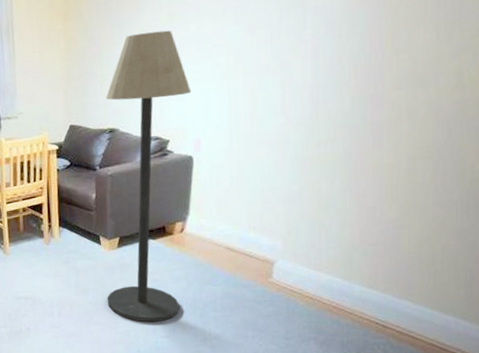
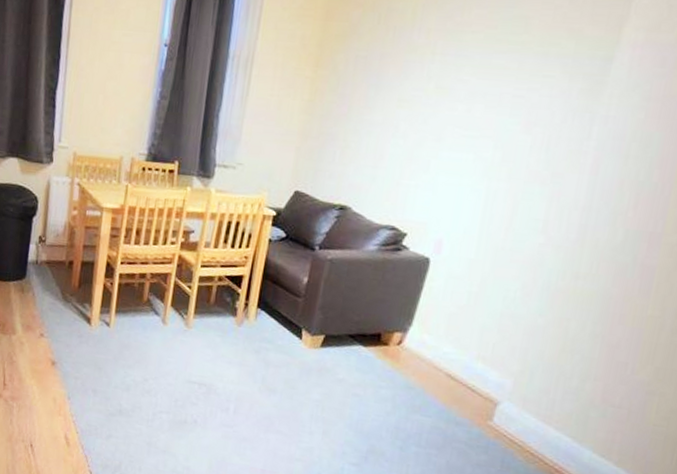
floor lamp: present [105,30,192,322] -> none [294,101,445,445]

